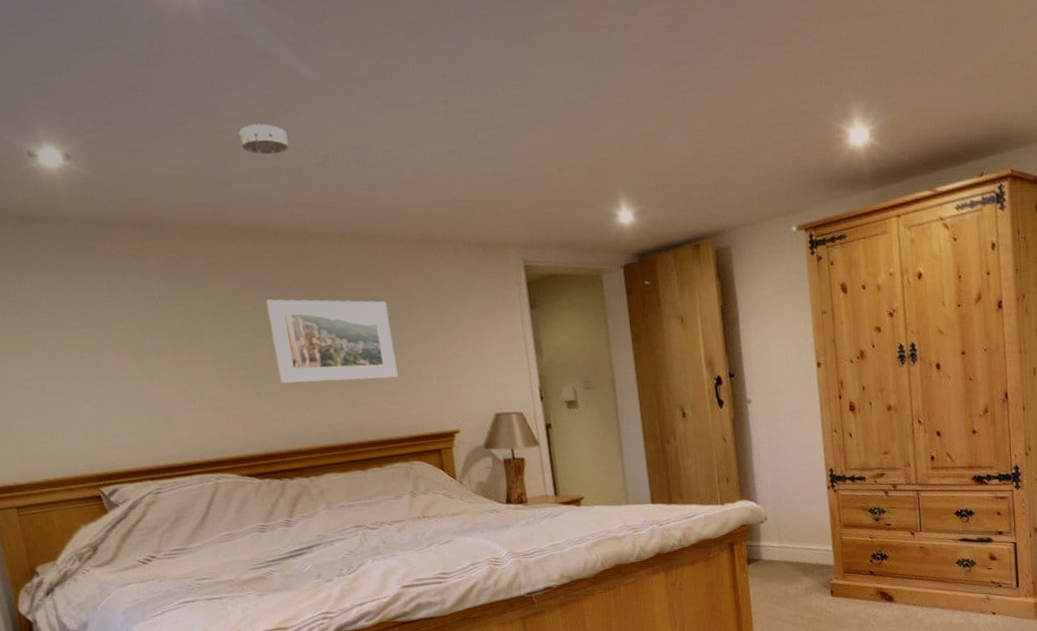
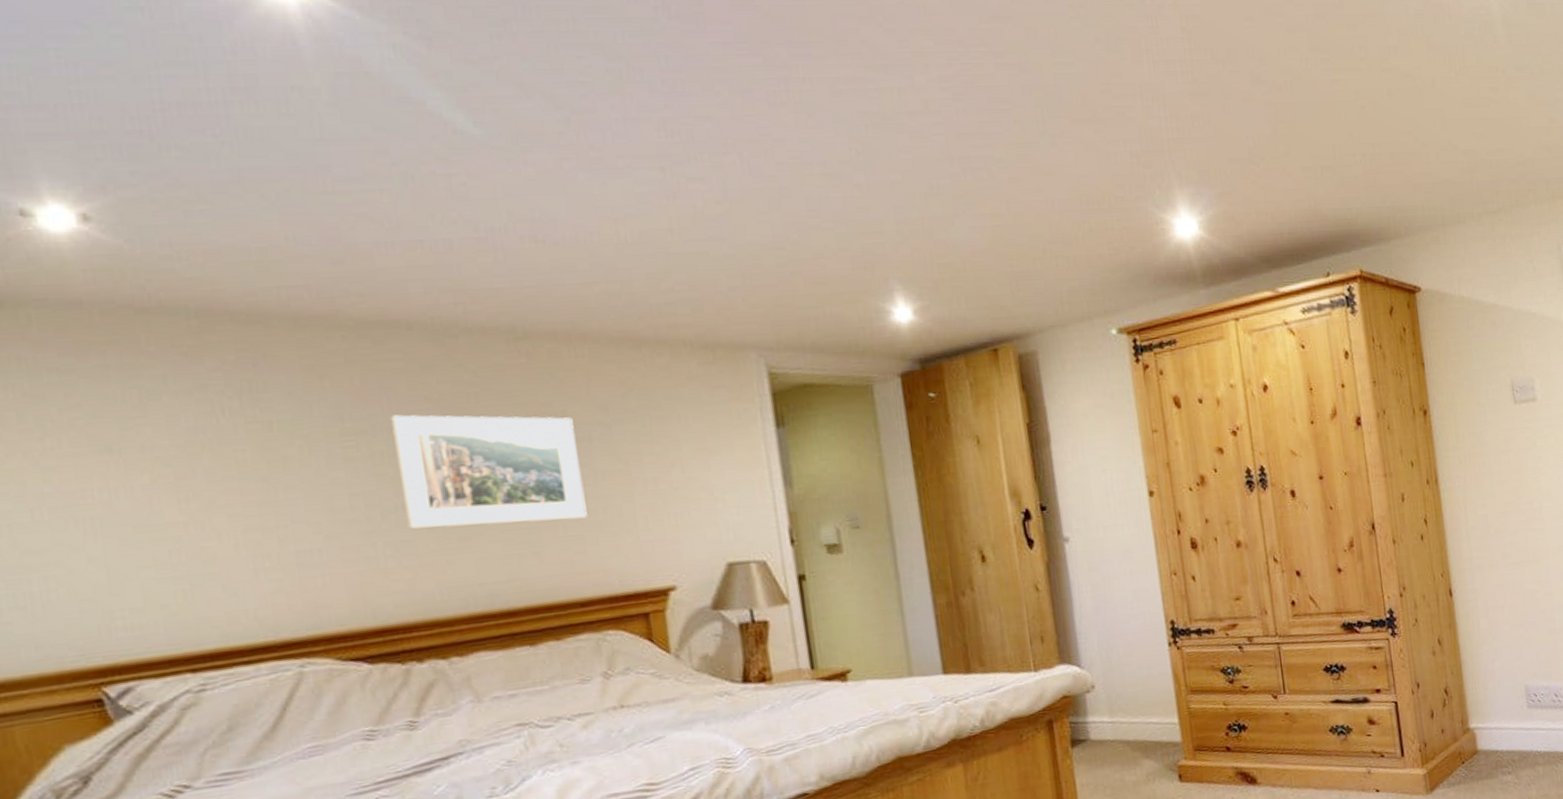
smoke detector: present [239,123,289,155] -> none [360,185,435,226]

